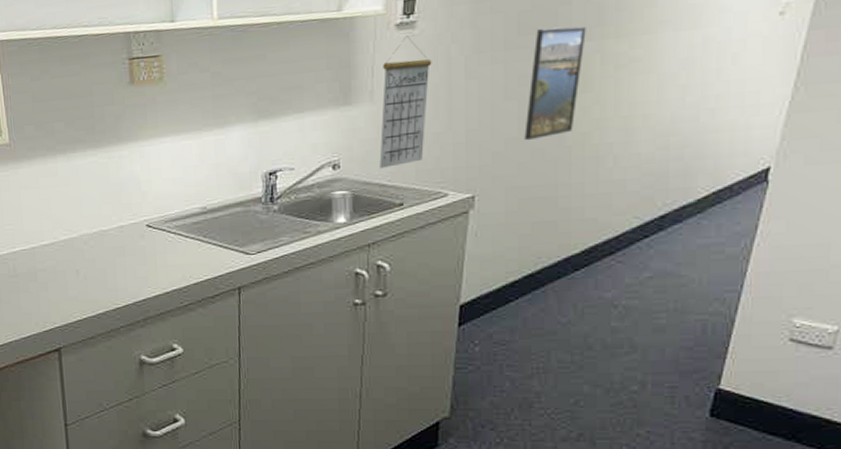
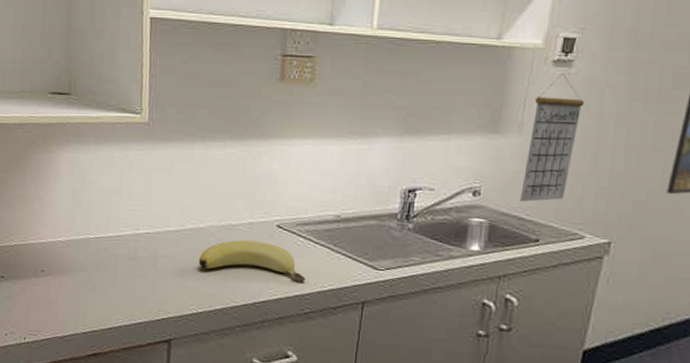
banana: none [76,243,181,277] -> present [198,240,306,282]

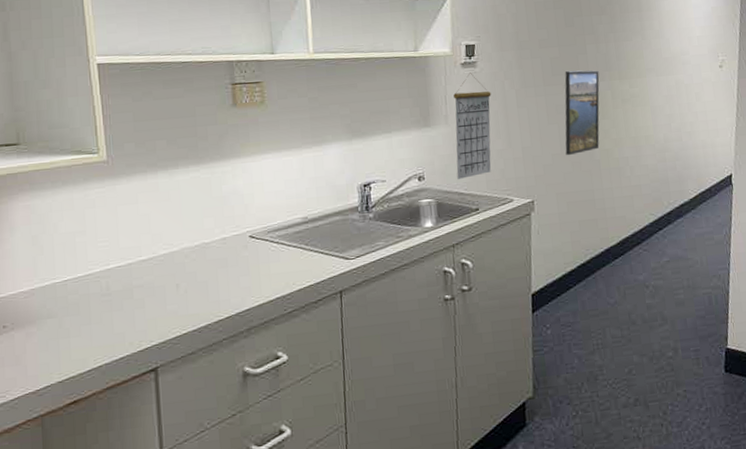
banana: present [198,240,306,282] -> none [176,253,285,291]

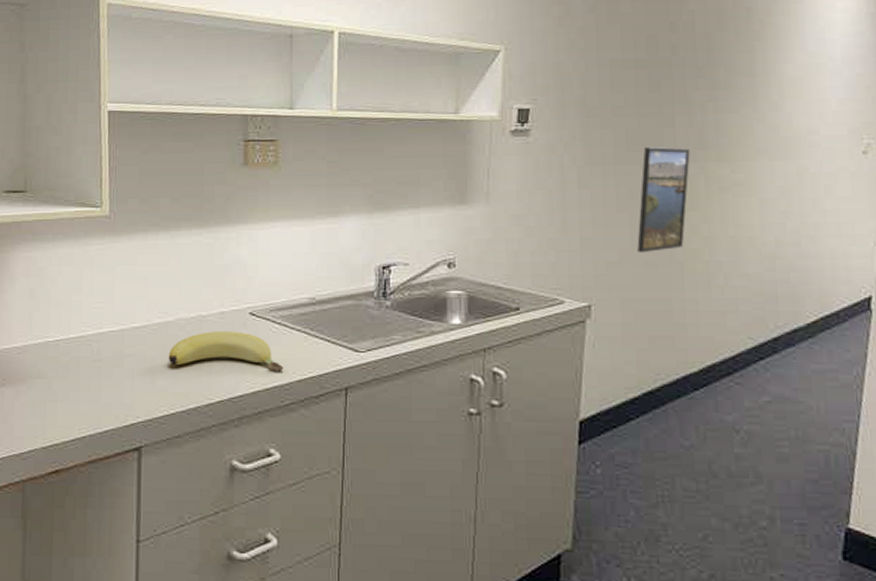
banana: none [176,253,285,291] -> present [168,331,284,371]
calendar: present [453,72,492,179] -> none [495,142,546,270]

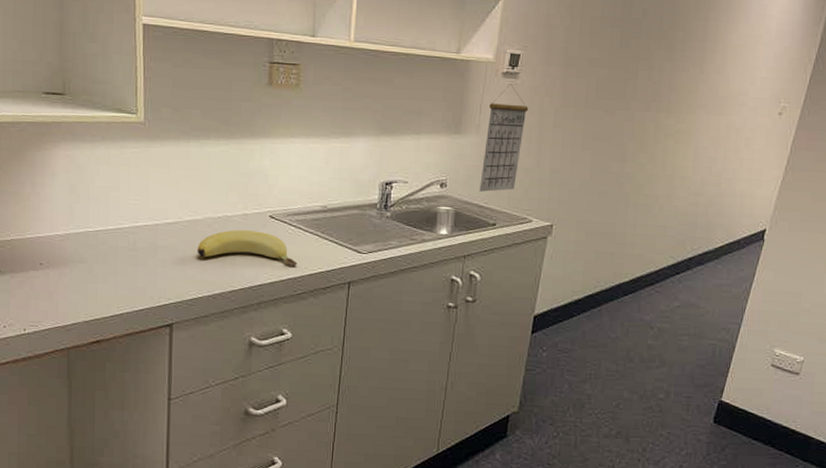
calendar: none [495,142,546,270] -> present [479,83,529,192]
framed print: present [637,146,690,253] -> none [594,95,646,185]

